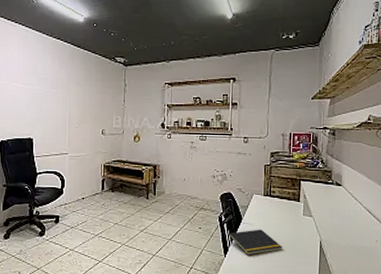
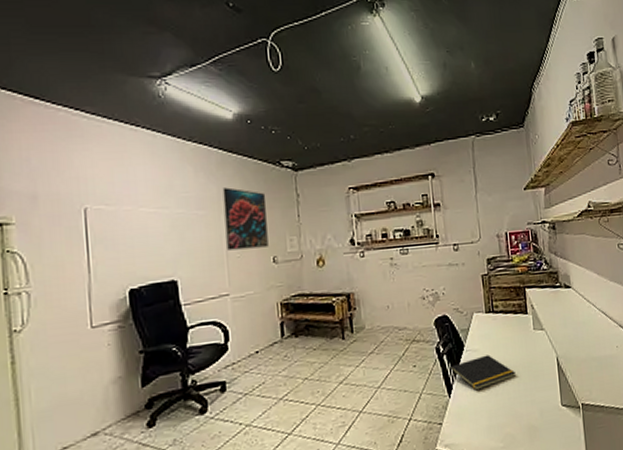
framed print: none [70,74,102,122] -> present [222,187,269,251]

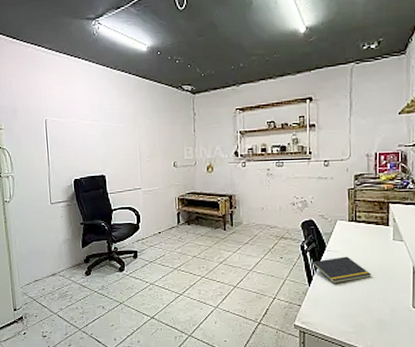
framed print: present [222,187,269,251] -> none [138,106,171,155]

